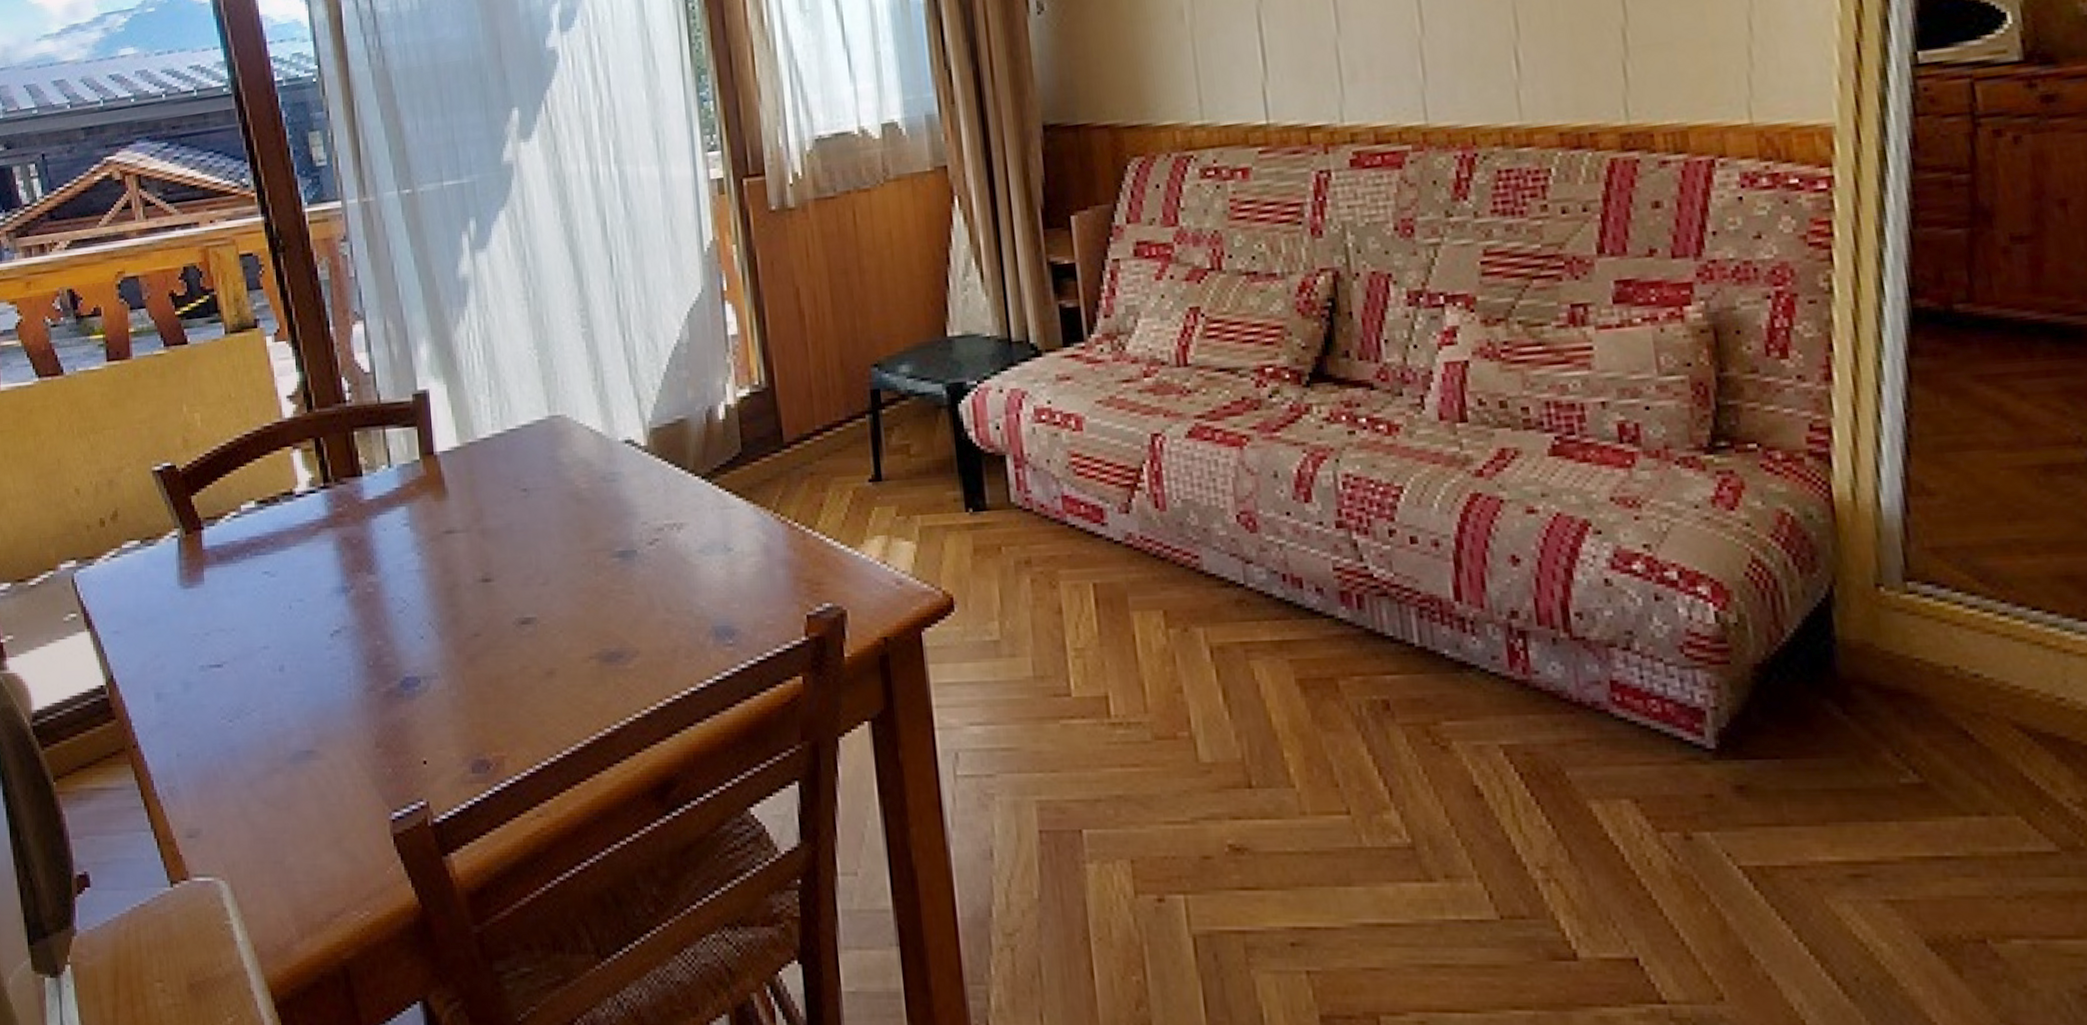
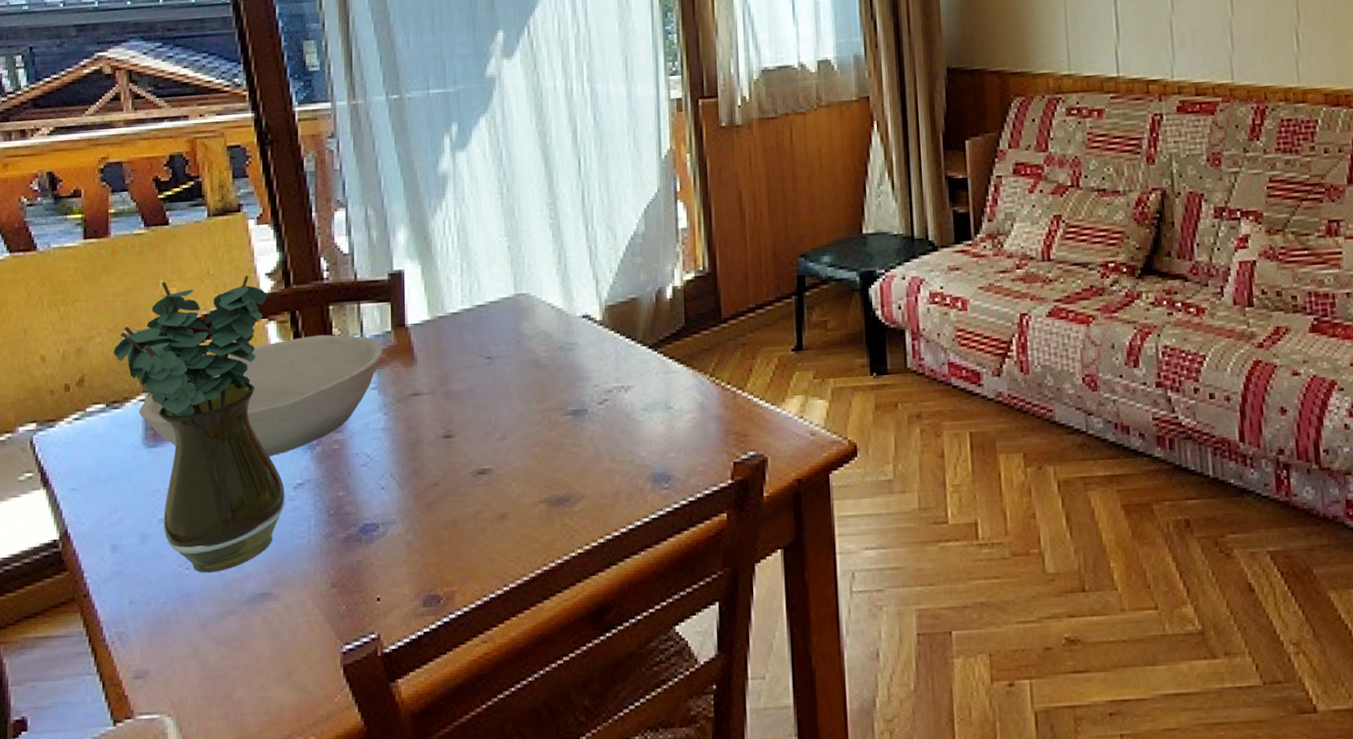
vase: none [144,399,323,726] -> present [114,276,285,573]
bowl: none [172,463,413,601] -> present [138,334,383,457]

